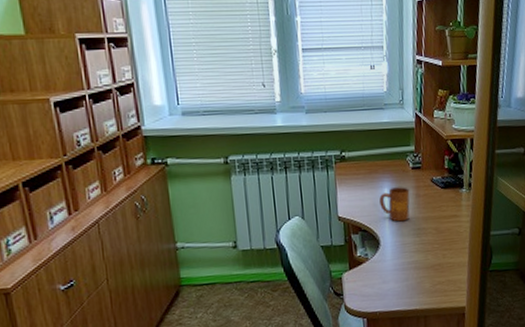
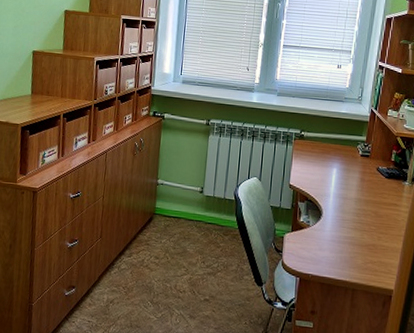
mug: present [379,187,410,222] -> none [327,169,356,200]

